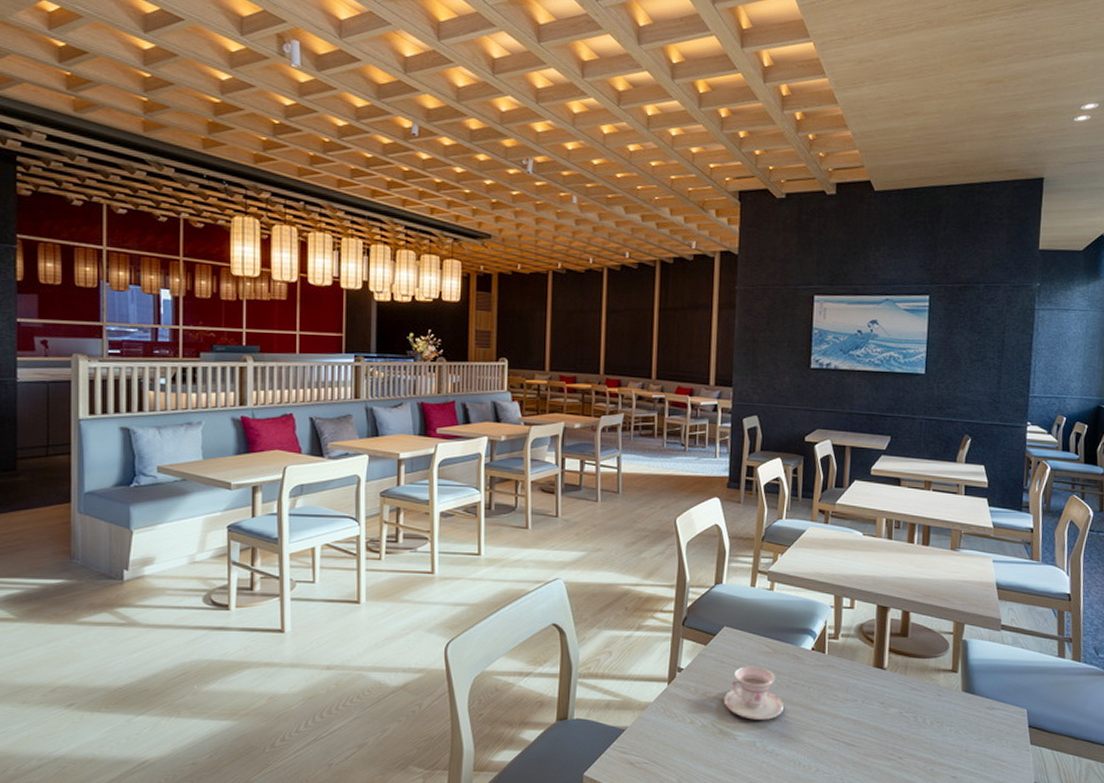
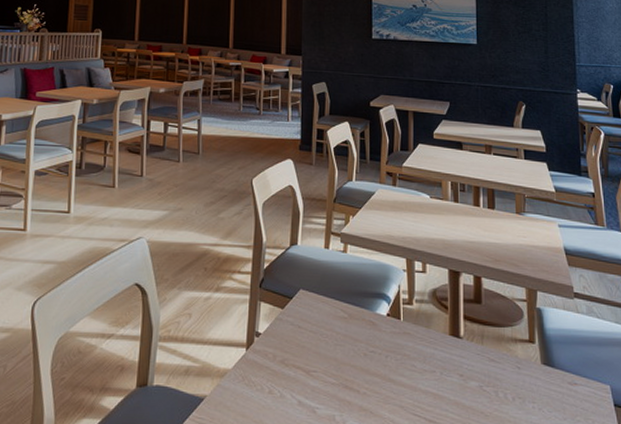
teacup: present [723,665,785,720] -> none [301,331,363,391]

